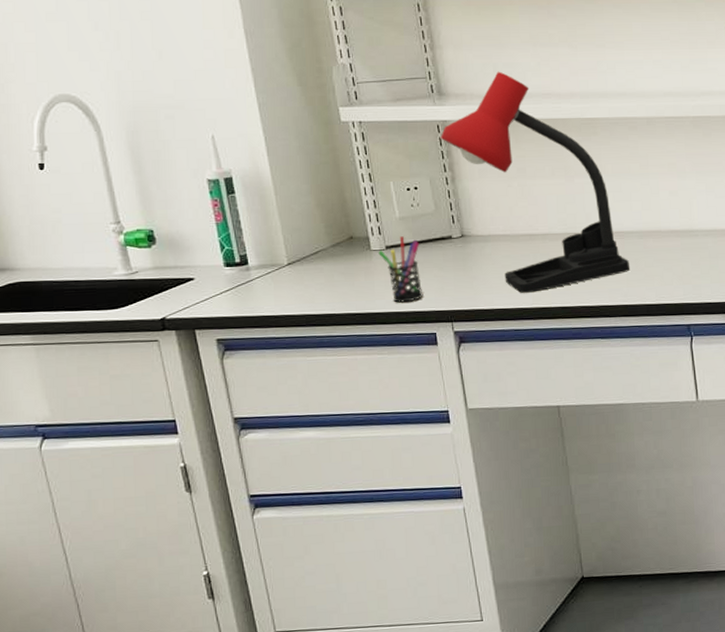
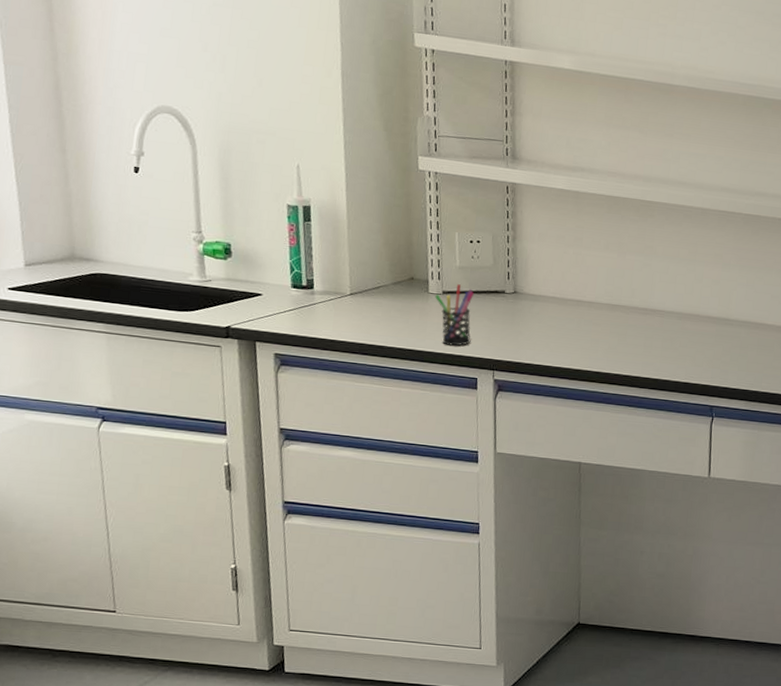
desk lamp: present [440,71,631,294] -> none [508,145,666,355]

